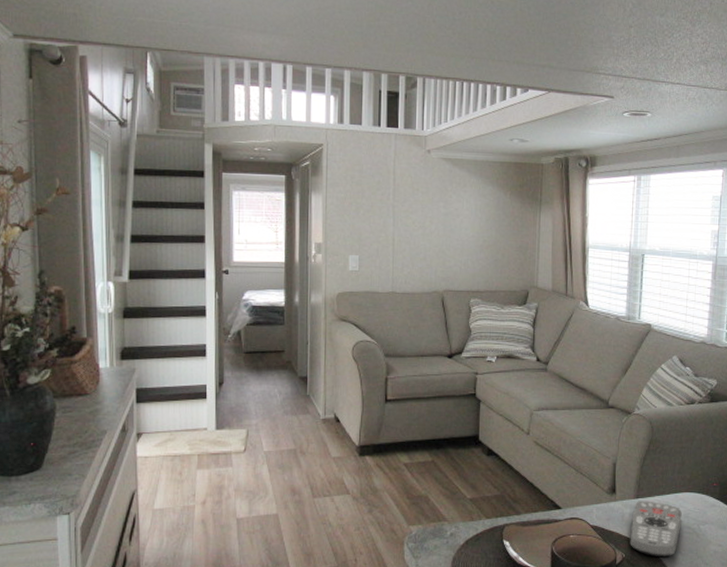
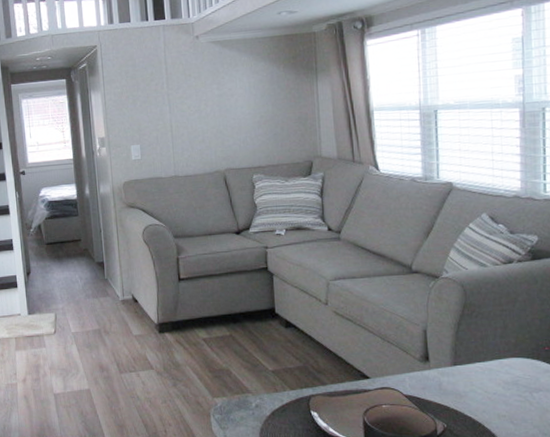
remote control: present [630,501,682,558] -> none [450,368,510,428]

